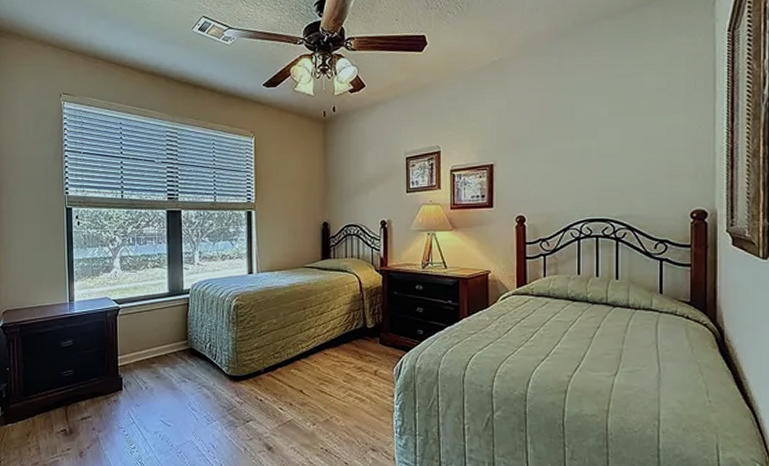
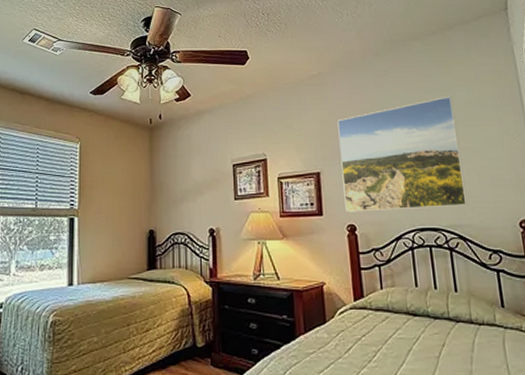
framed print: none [515,81,641,204] -> present [337,95,468,212]

